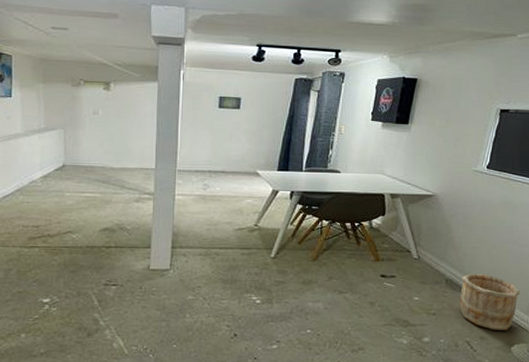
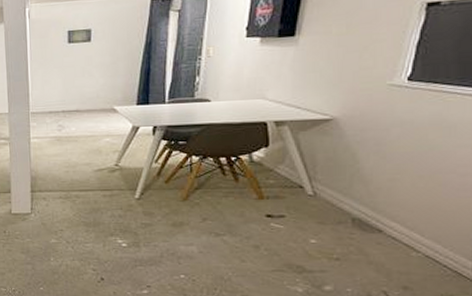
wooden bucket: present [459,273,521,330] -> none [371,210,461,279]

